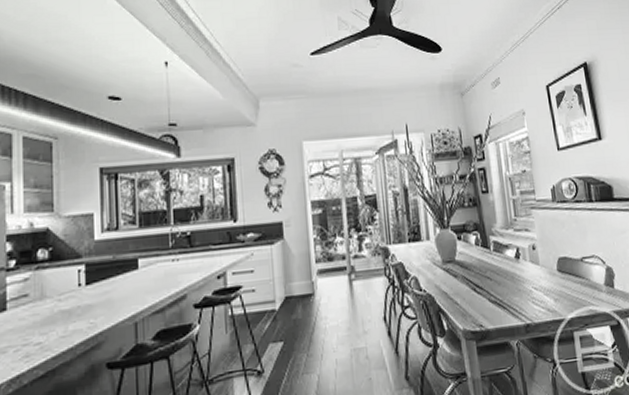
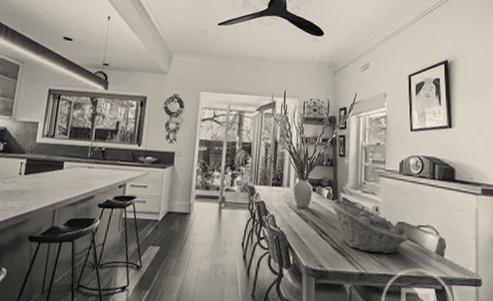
fruit basket: none [480,244,574,300] -> present [330,199,409,255]

